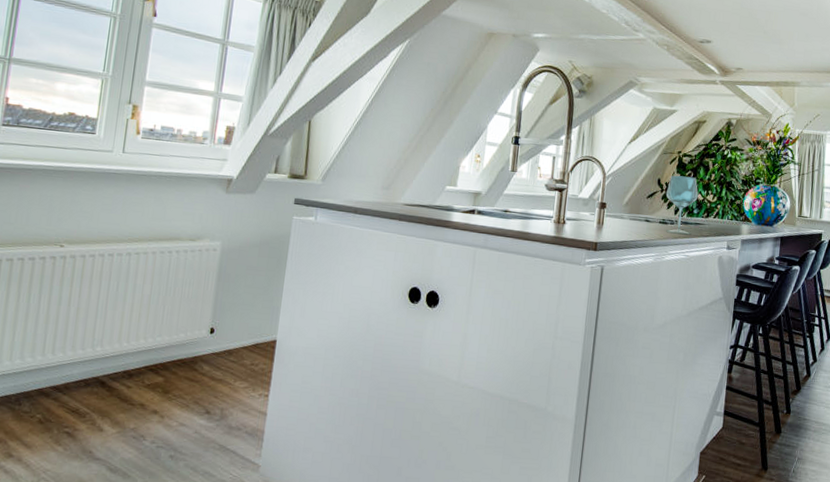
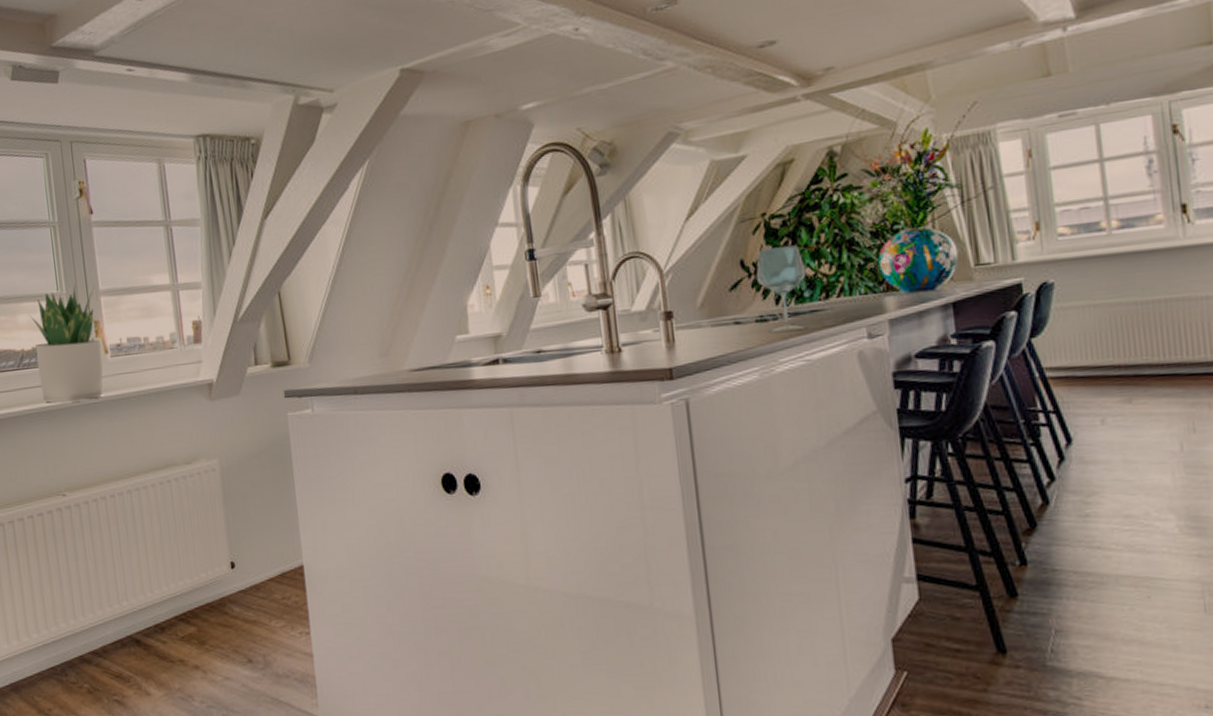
planter: none [63,70,142,170] -> present [29,284,103,404]

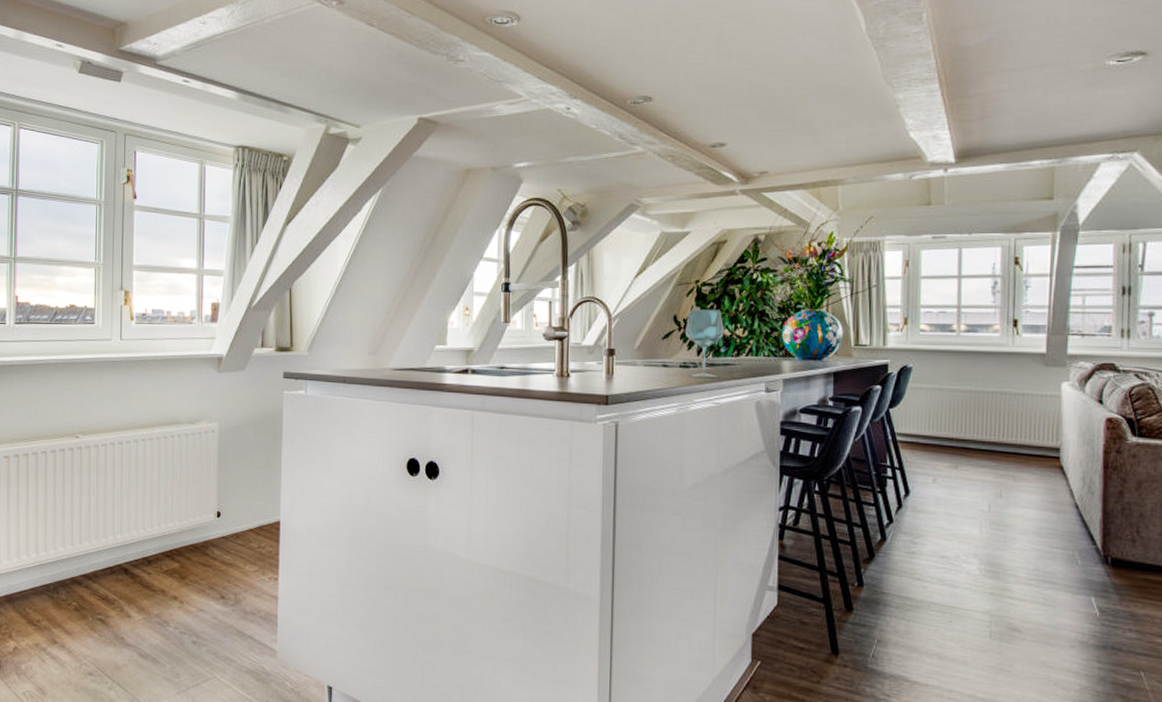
planter: present [29,284,103,404] -> none [67,257,129,358]

